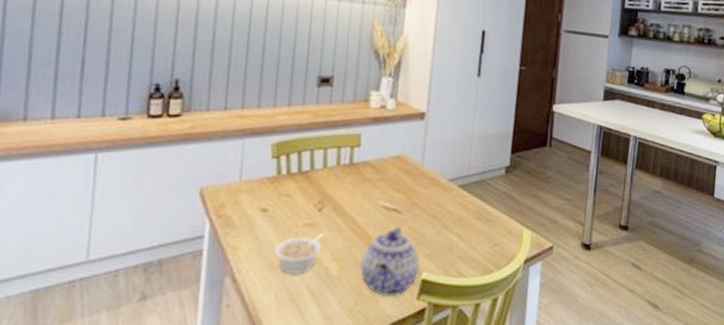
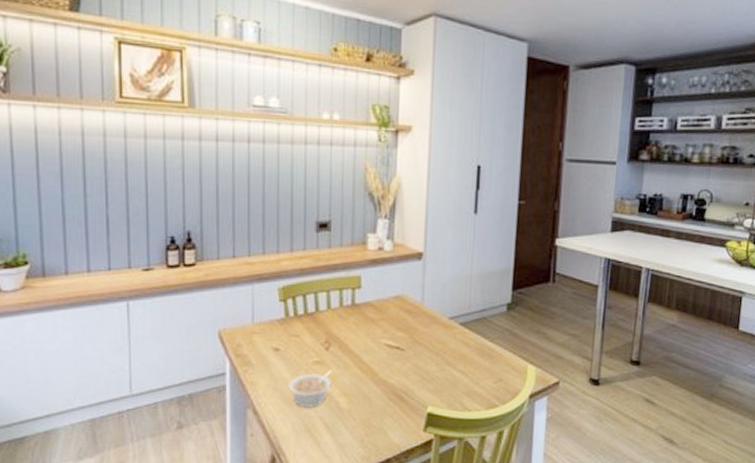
teapot: present [359,226,420,296] -> none [367,363,424,428]

